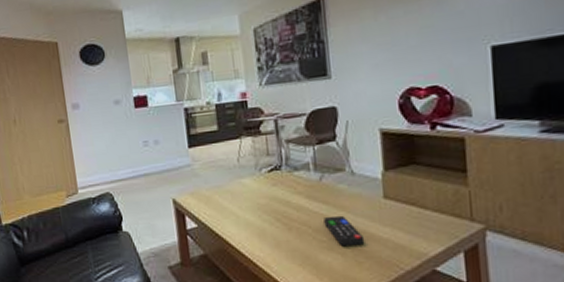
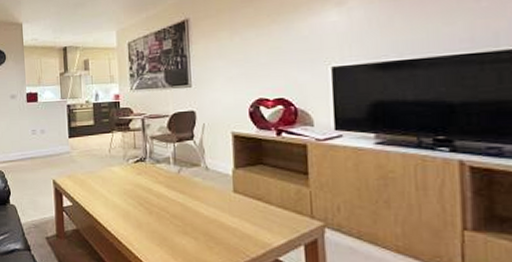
remote control: present [324,215,365,247] -> none [180,204,216,232]

